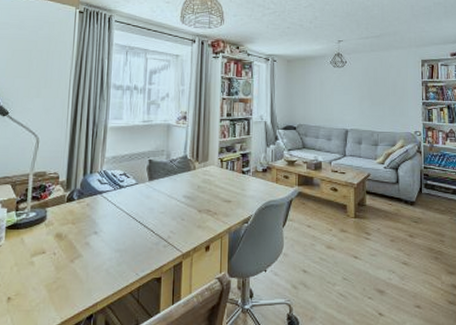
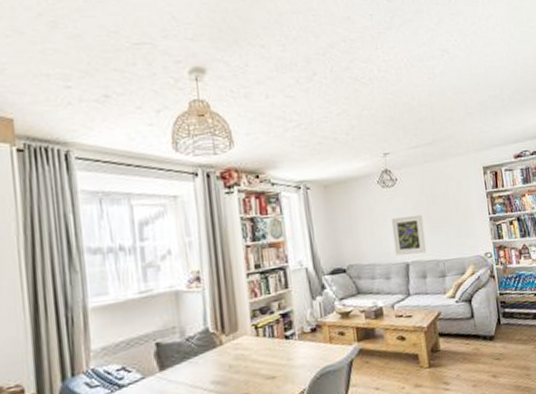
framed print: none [337,92,364,124] -> present [391,214,427,256]

